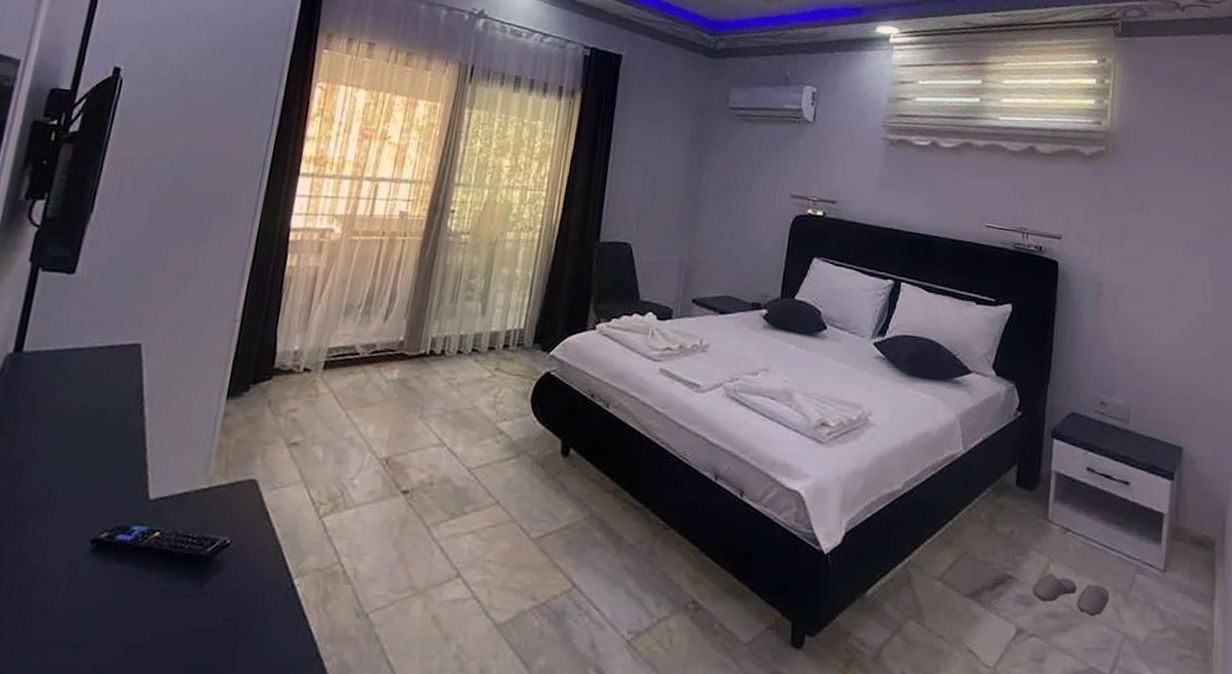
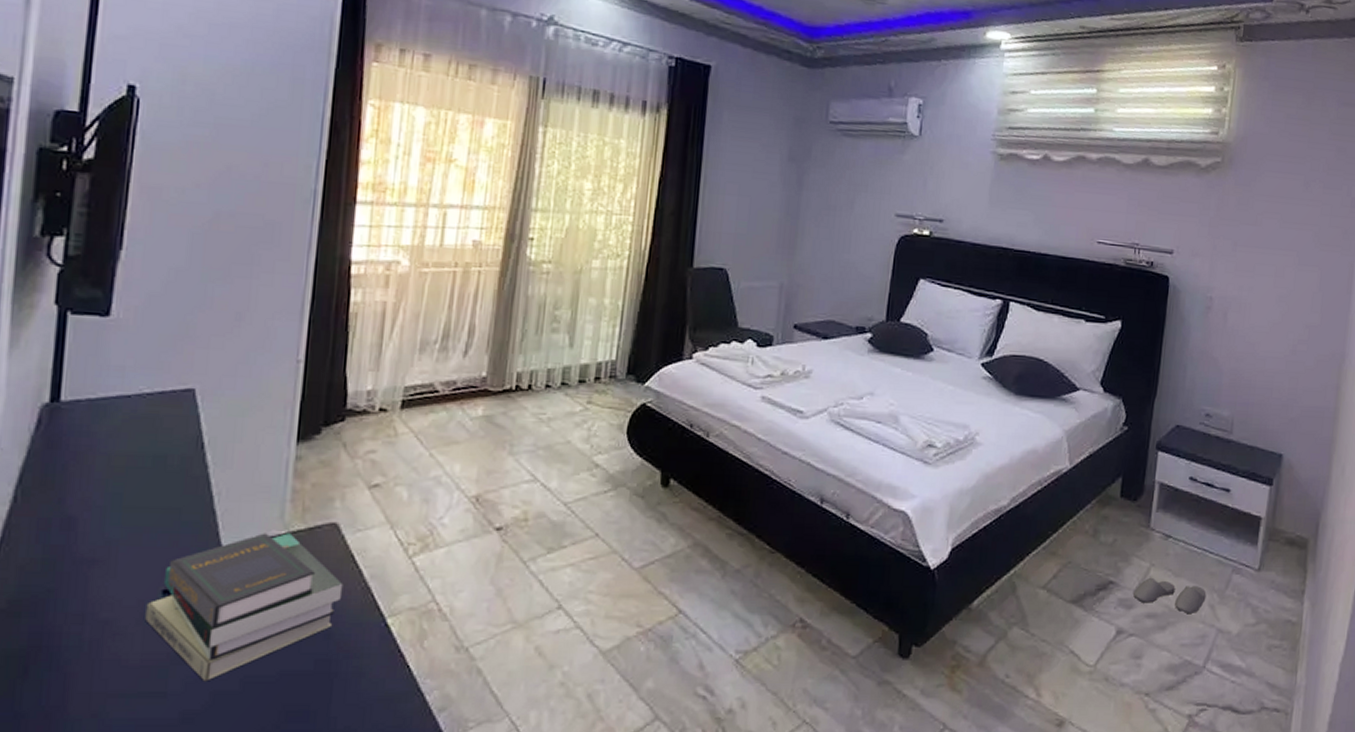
books: none [72,486,257,635] -> present [145,533,343,682]

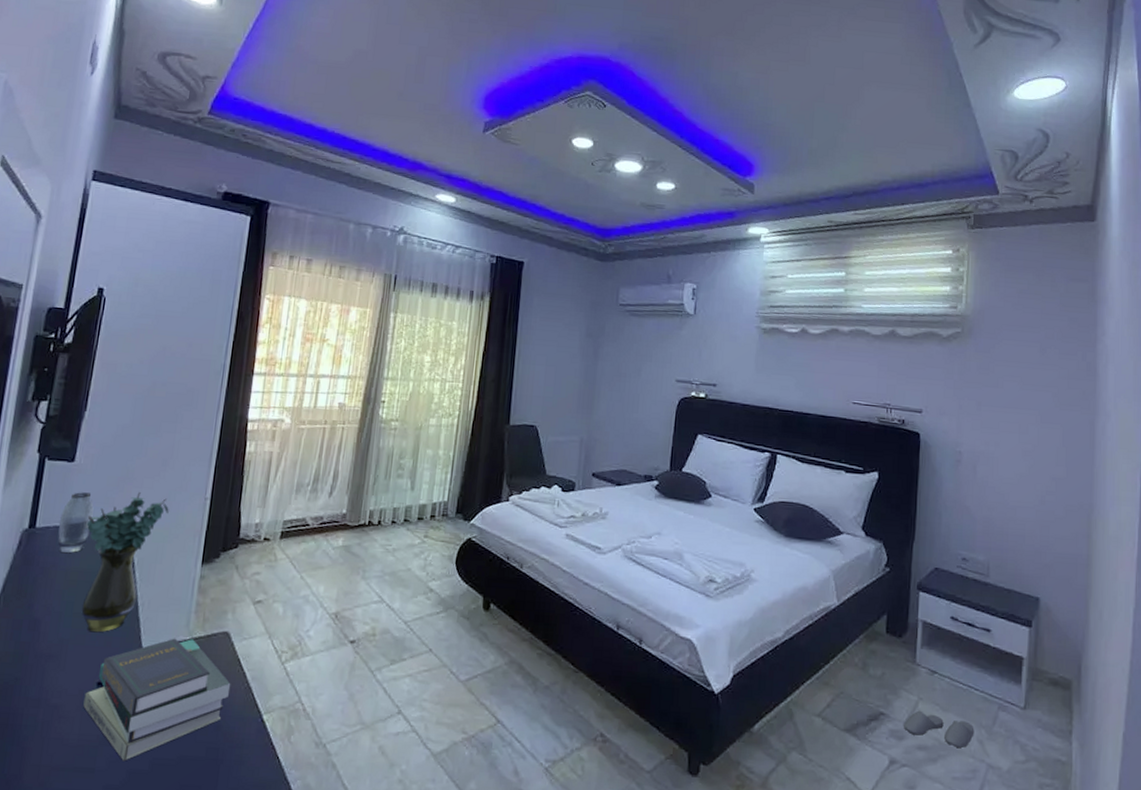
vase: none [93,355,144,432] -> present [58,492,94,553]
vase: none [134,353,248,530] -> present [81,491,169,633]

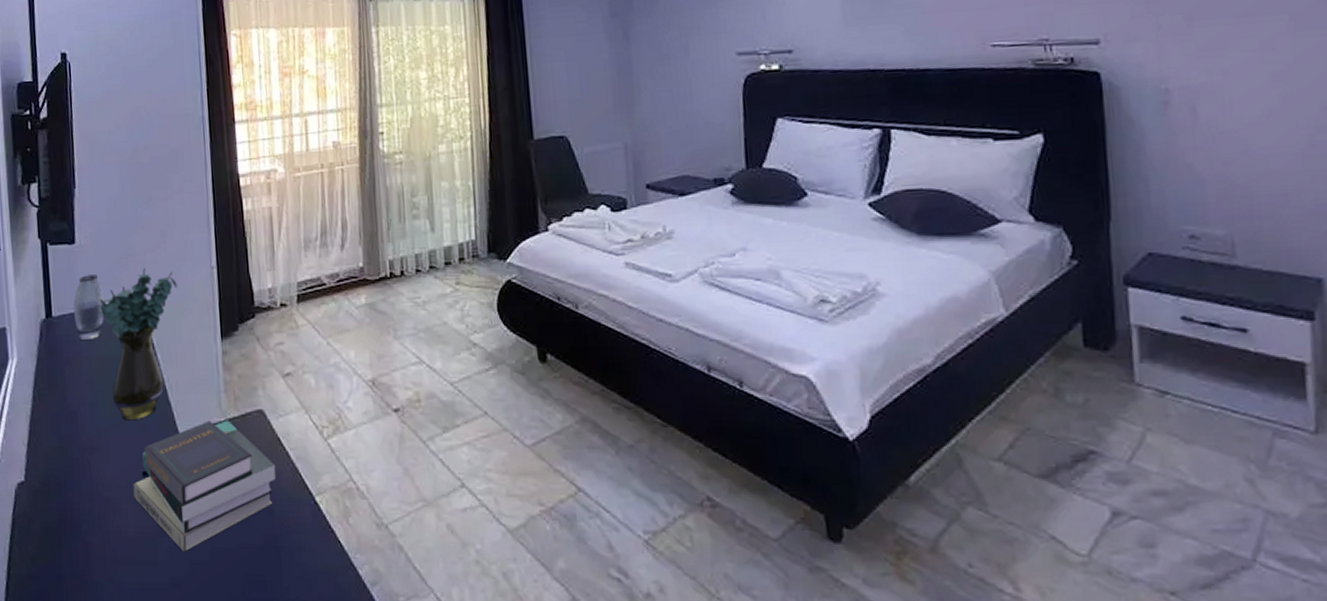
slippers: present [904,710,974,748] -> none [1127,445,1239,490]

